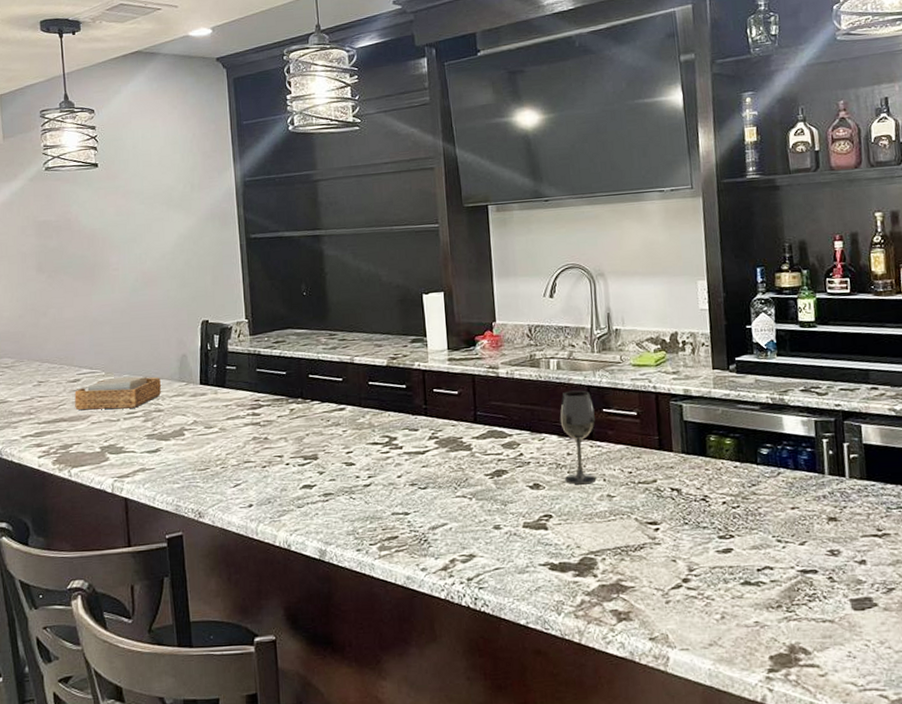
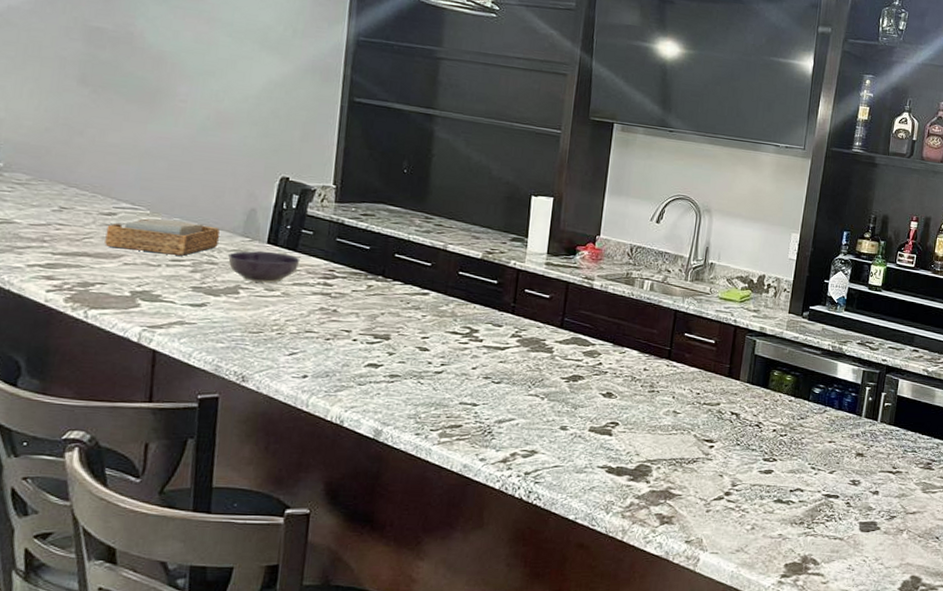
bowl: none [171,391,230,422] -> present [228,251,301,283]
wine glass: present [560,390,597,485] -> none [637,312,677,399]

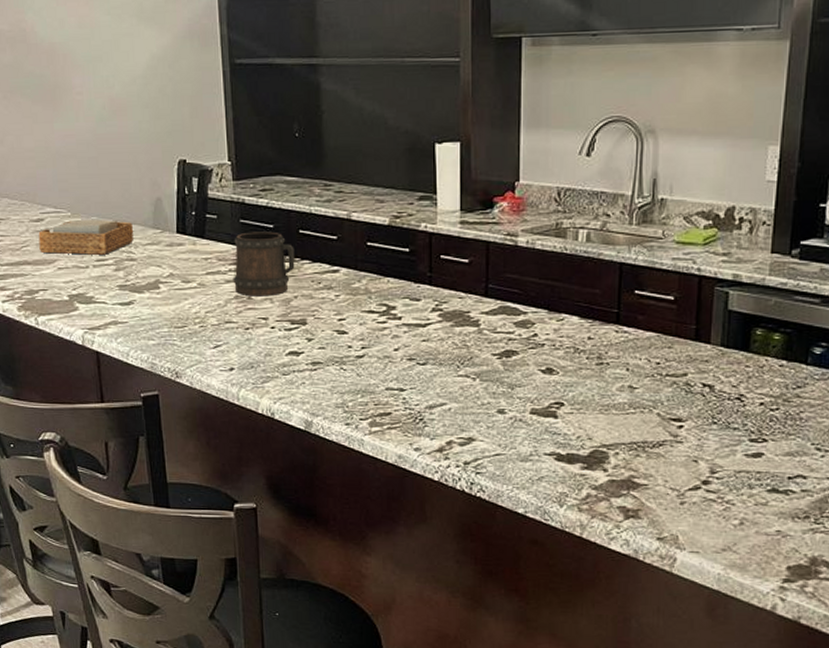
bowl: present [228,251,301,283] -> none [144,242,210,275]
beer mug: none [320,250,388,311] -> present [233,231,295,297]

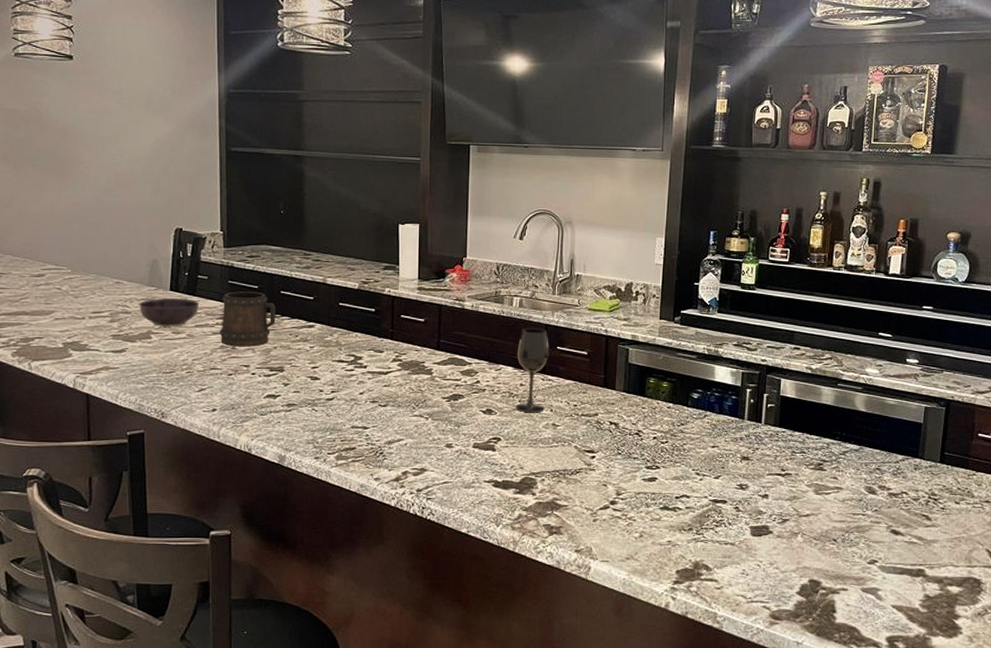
napkin holder: present [38,219,134,255] -> none [38,276,130,308]
bowl: none [144,242,210,275] -> present [139,299,200,327]
wine glass: none [583,267,625,373] -> present [516,327,549,413]

